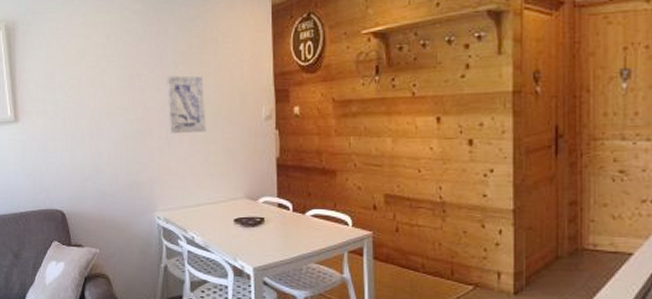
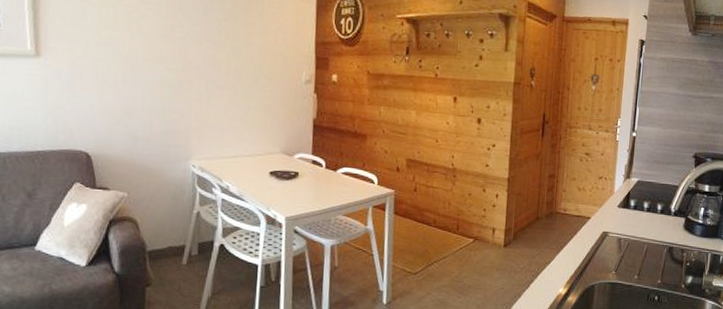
wall art: present [166,75,206,134] -> none [209,31,248,89]

